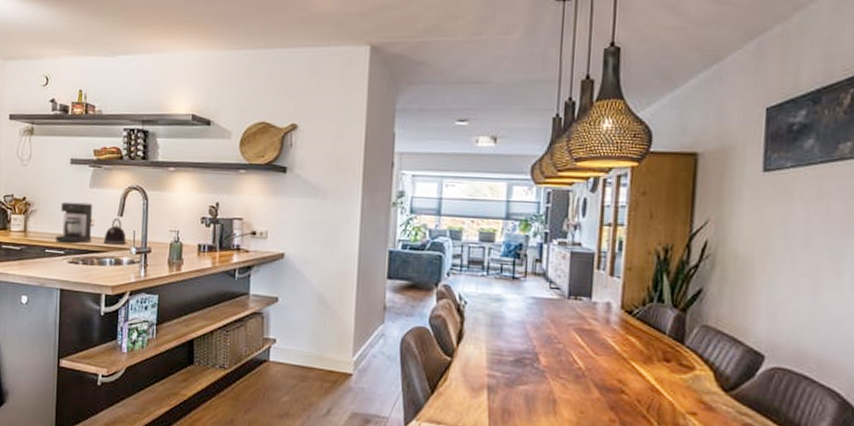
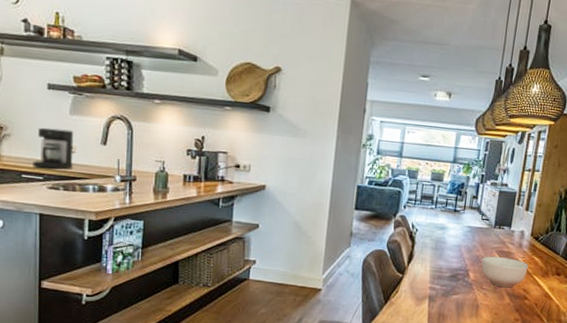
kettle: present [103,217,126,246] -> none [86,146,110,173]
bowl: none [555,335,622,378] -> present [481,256,529,288]

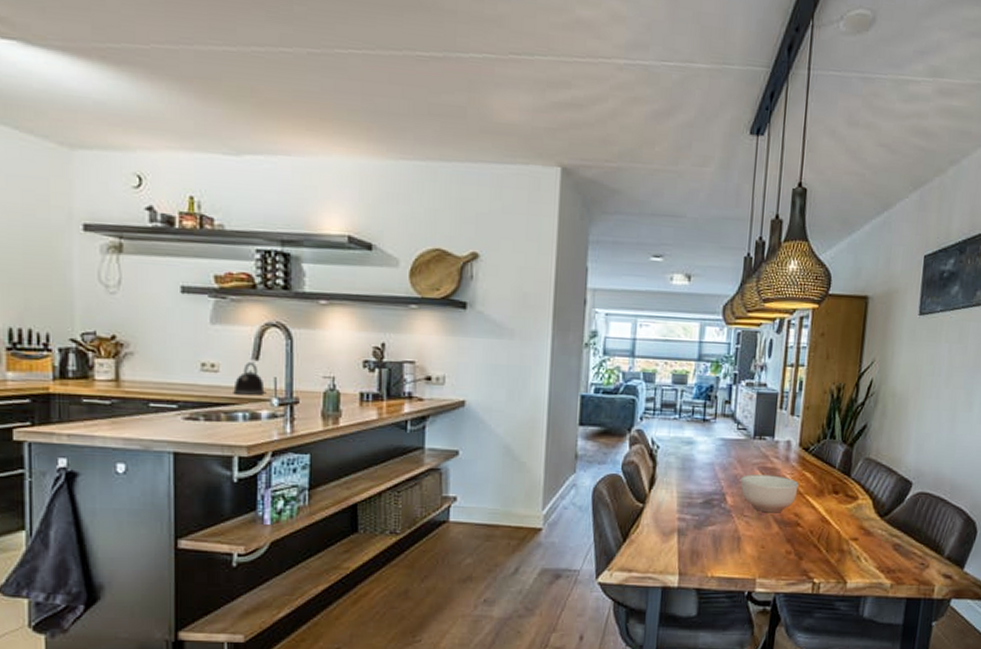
coffee maker: present [33,127,74,170] -> none [163,341,216,395]
kettle: none [86,146,110,173] -> present [233,361,265,396]

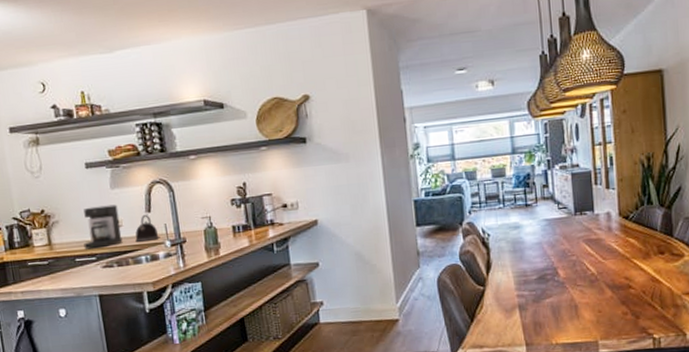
coffee maker: none [163,341,216,395] -> present [83,204,123,250]
bowl: present [740,474,799,513] -> none [569,245,625,280]

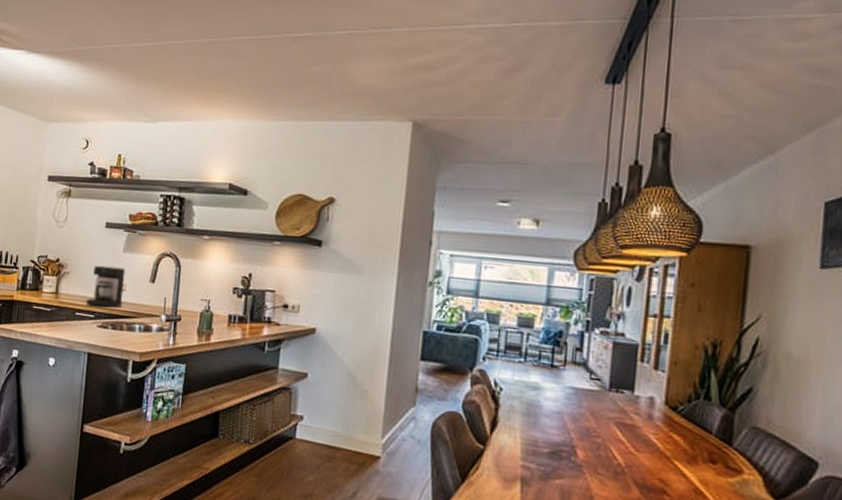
kettle: present [135,214,159,243] -> none [134,283,157,312]

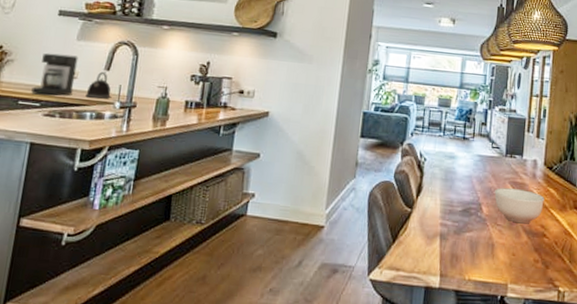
kettle: none [134,283,157,312] -> present [85,71,111,100]
bowl: none [593,428,665,476] -> present [494,188,544,224]

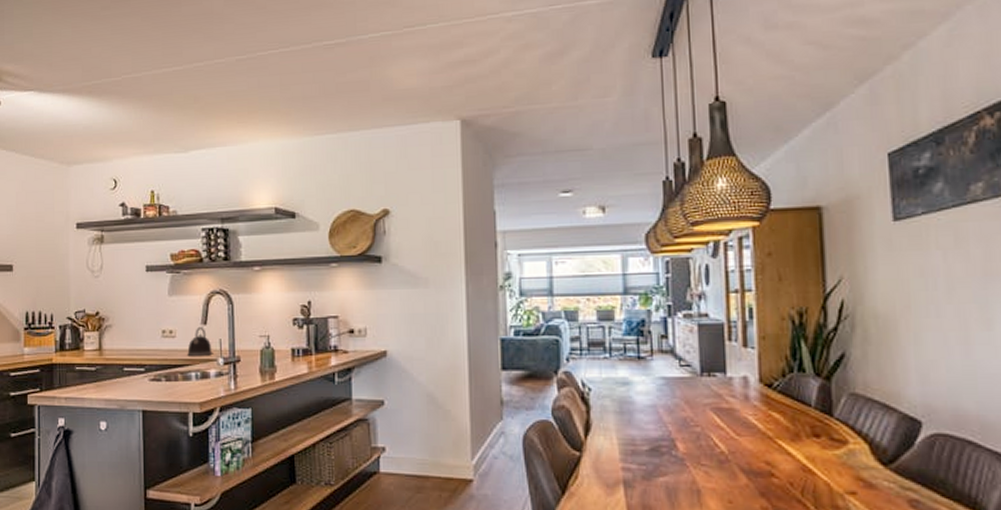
coffee maker: present [31,53,78,96] -> none [134,313,174,359]
bowl: present [494,188,544,224] -> none [692,417,766,462]

